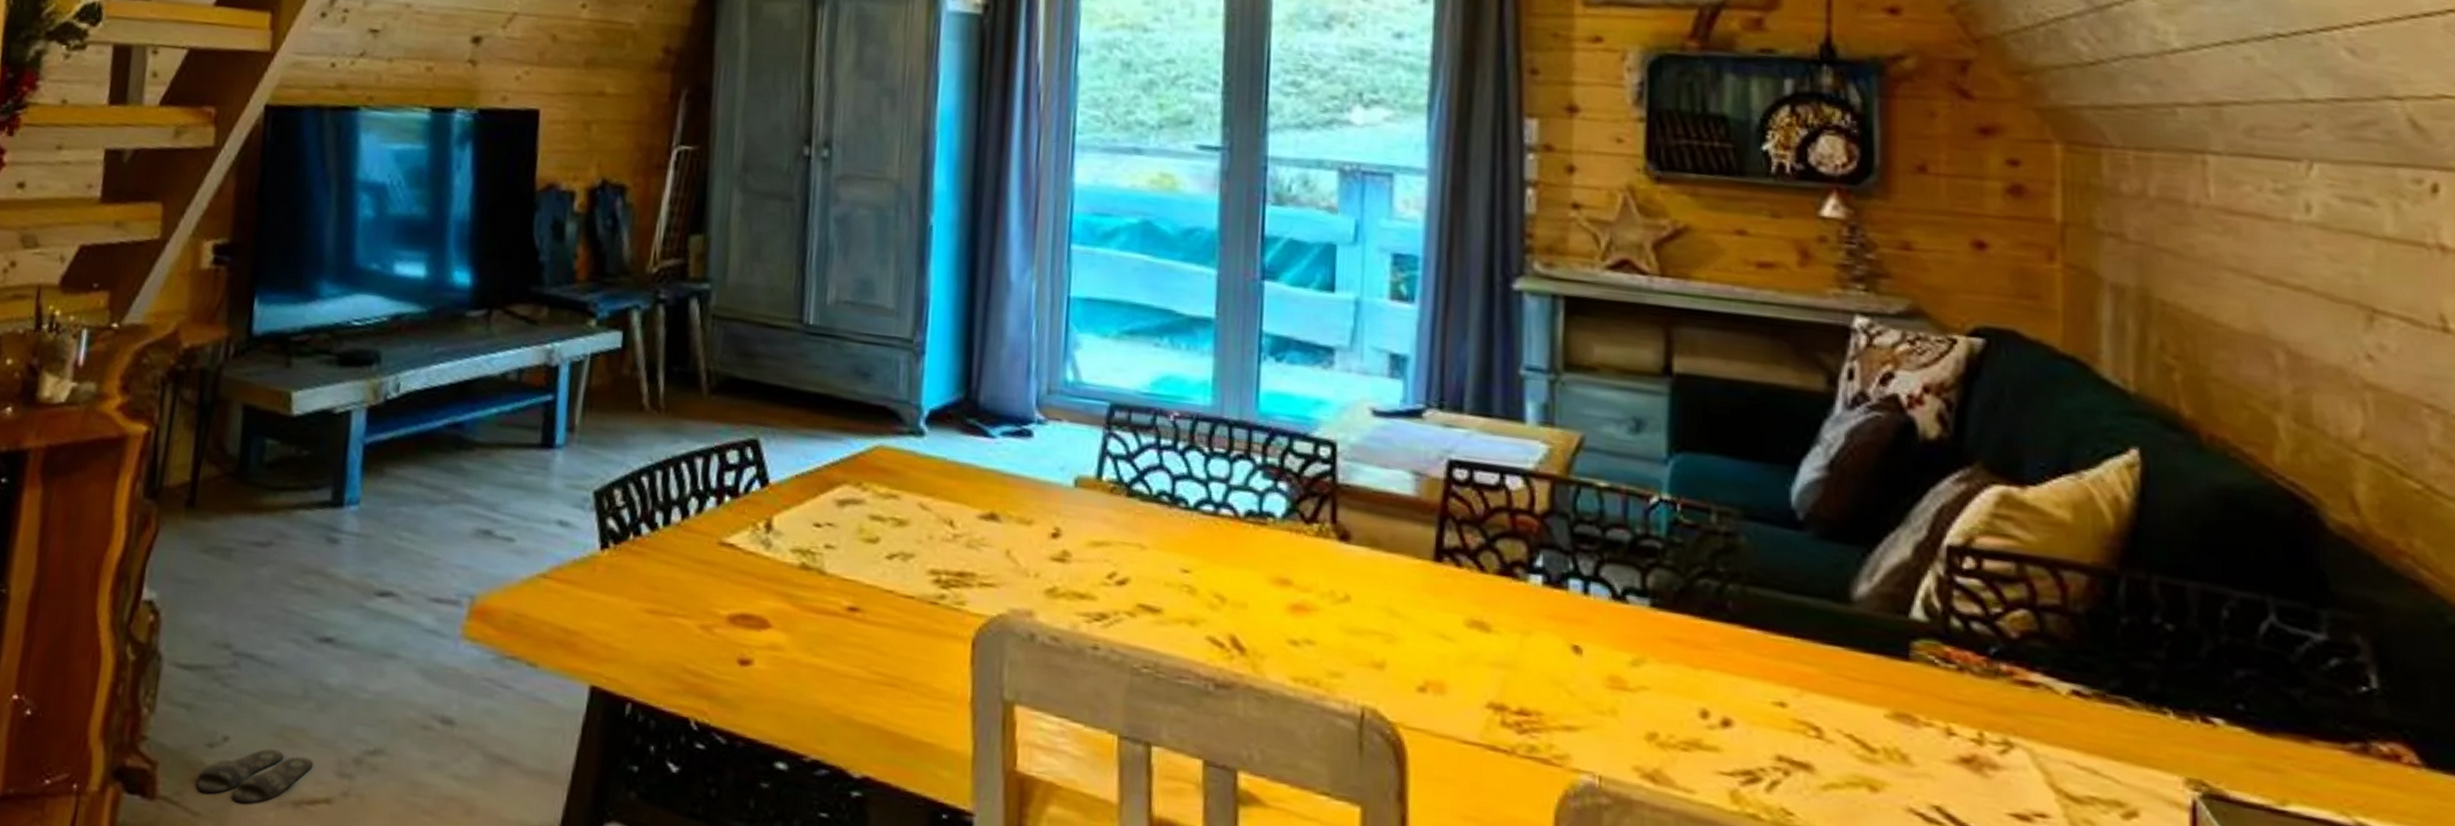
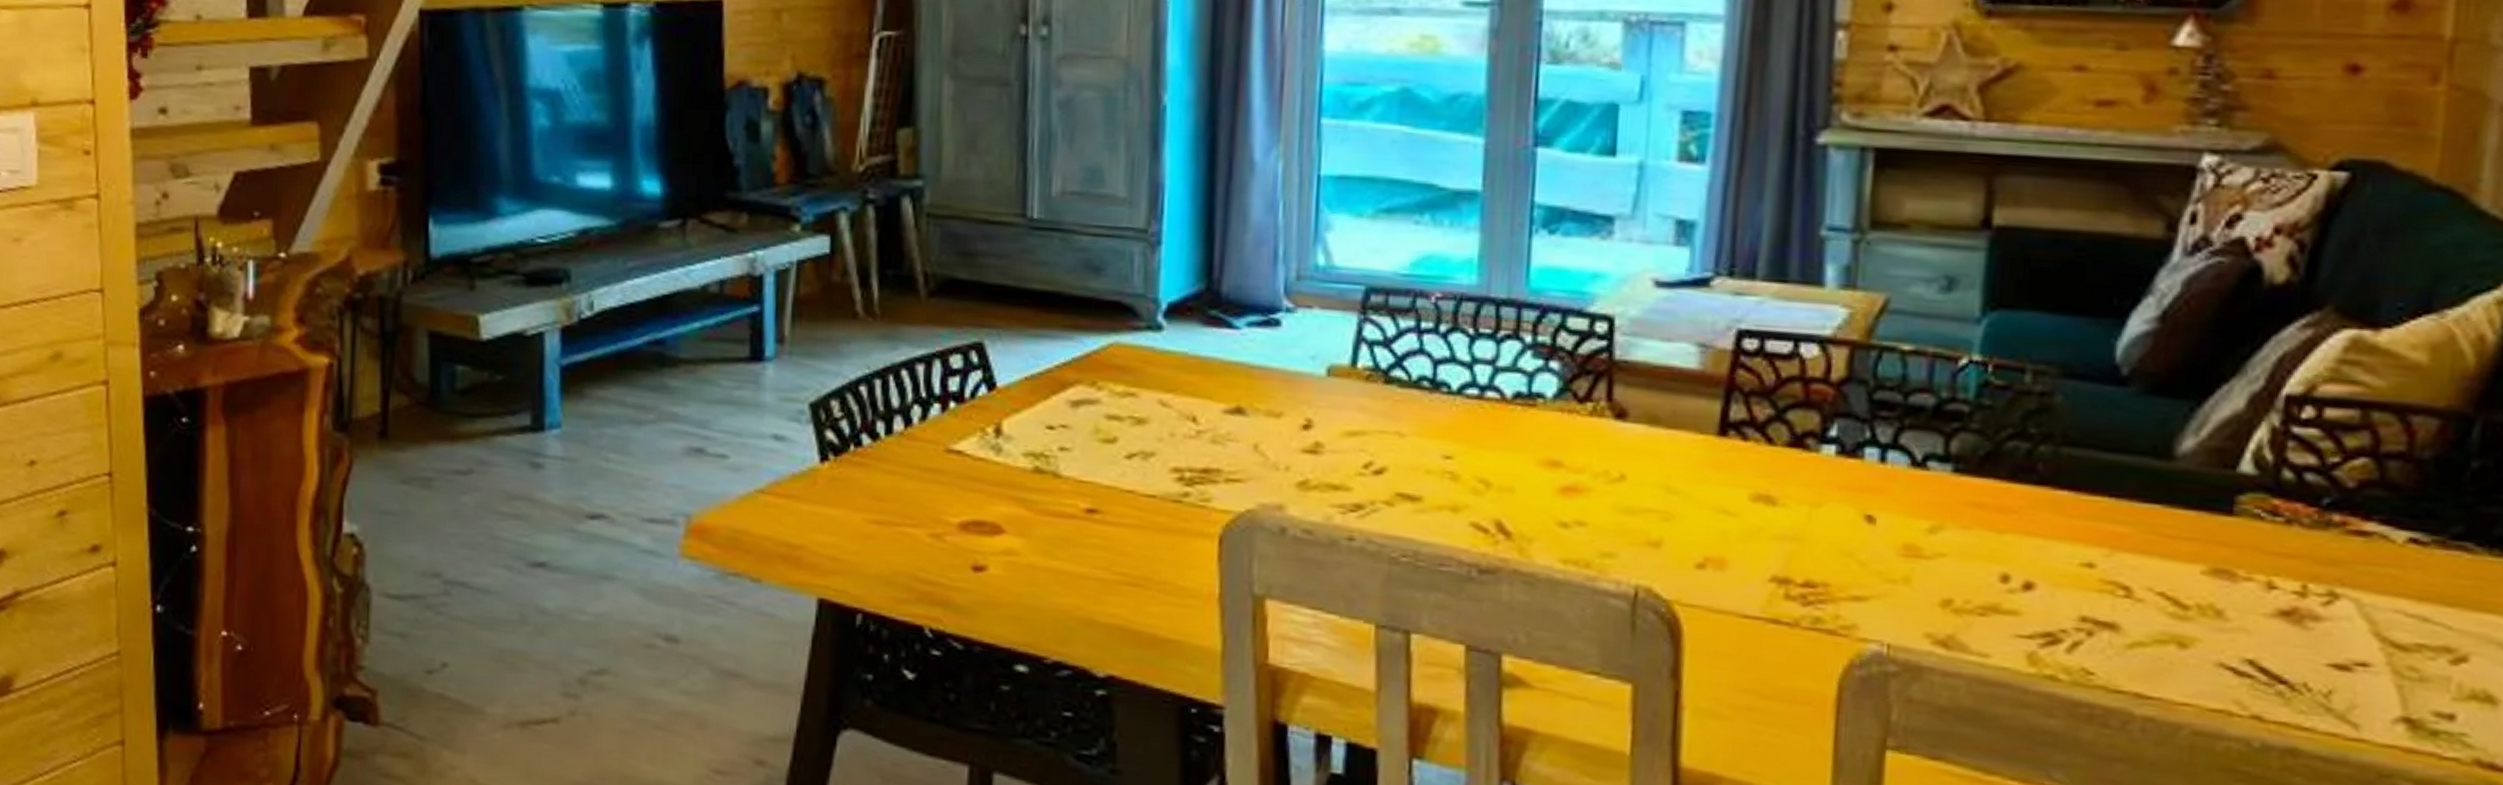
slippers: present [197,748,314,804] -> none [420,673,537,727]

